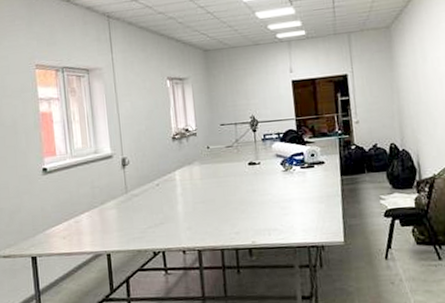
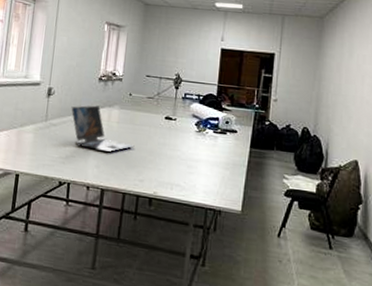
laptop: none [149,166,223,212] -> present [71,105,135,153]

